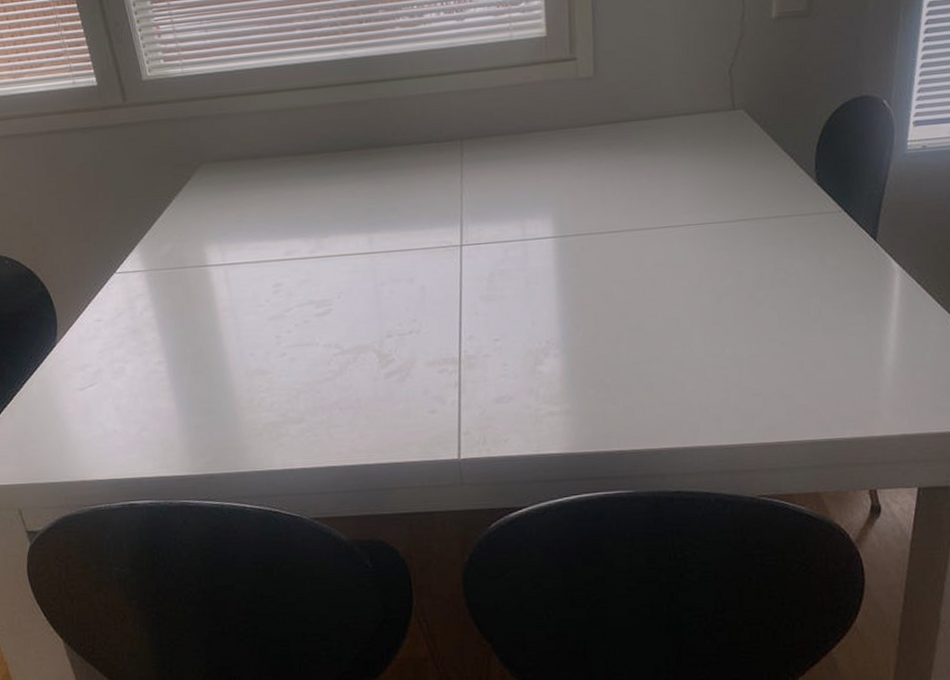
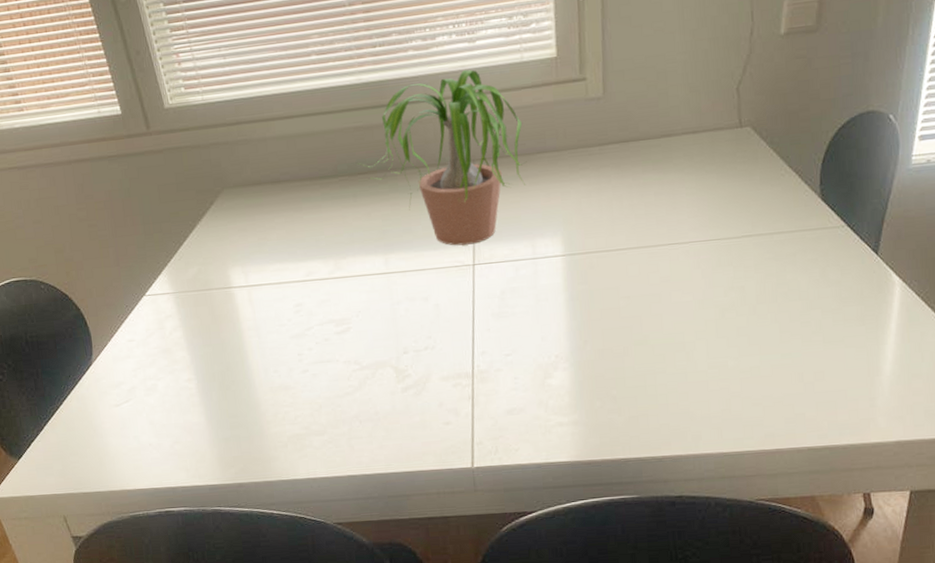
potted plant: none [341,47,517,226] -> present [357,70,527,246]

